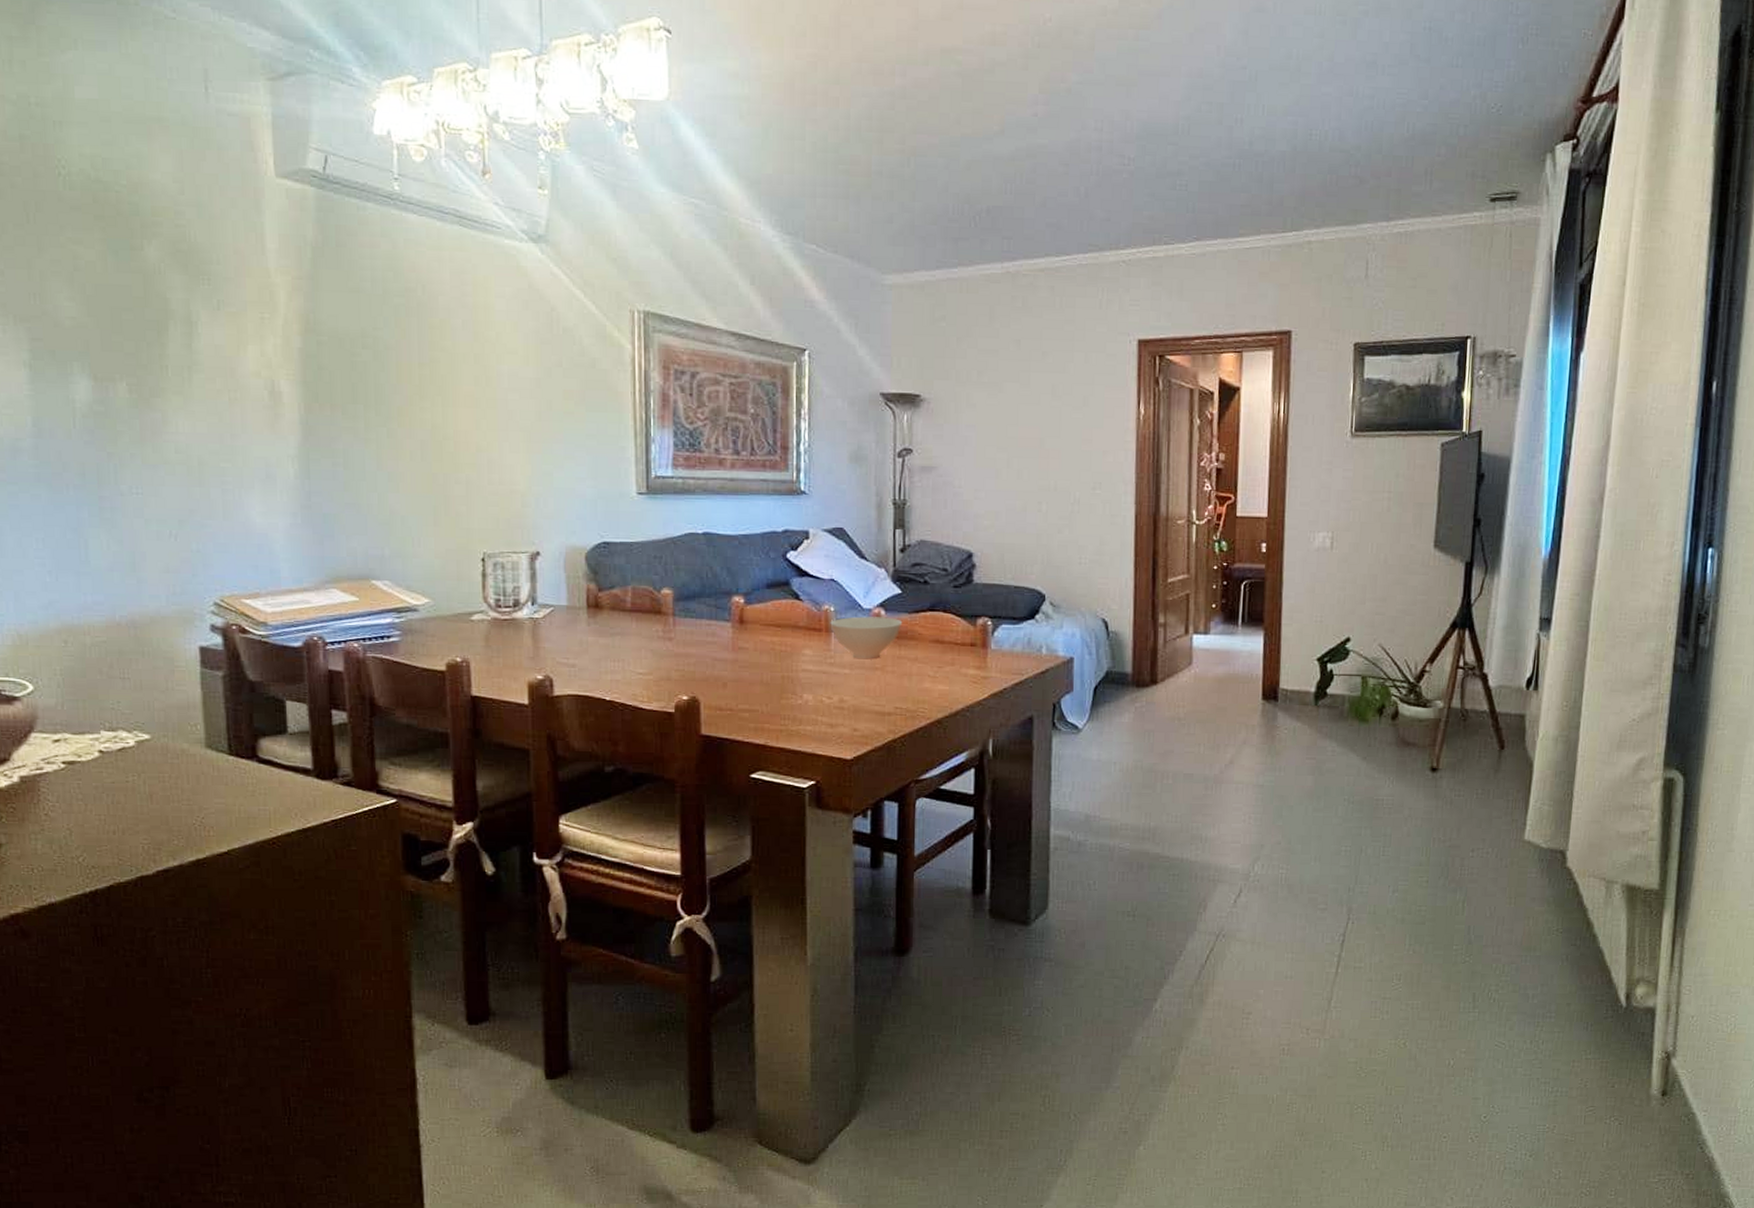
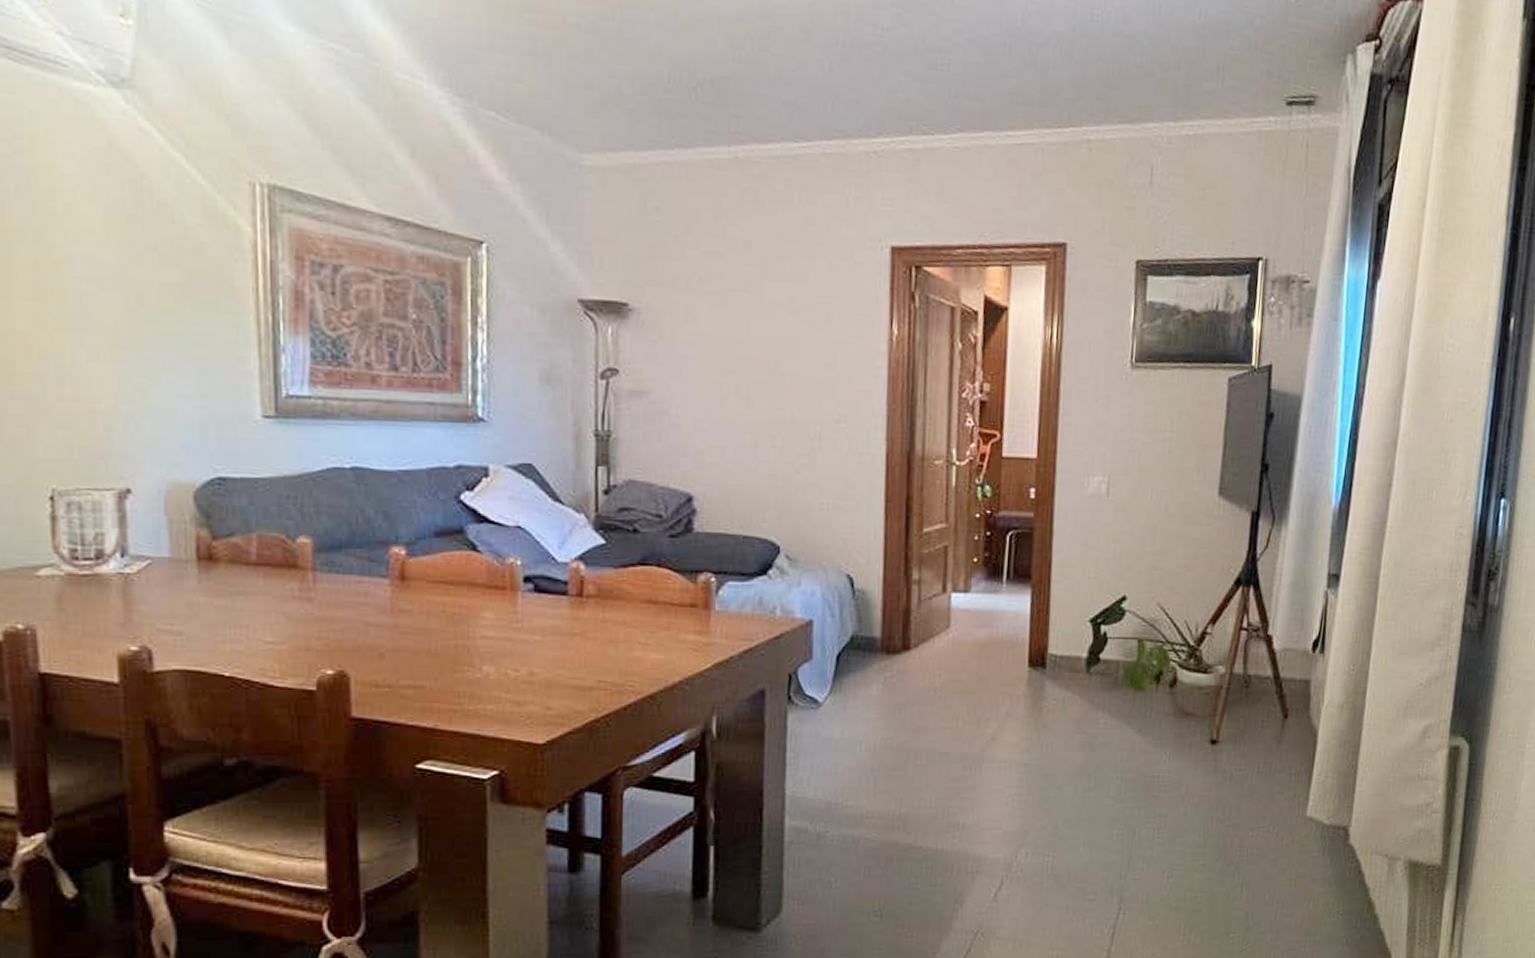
bowl: present [830,616,903,660] -> none [516,571,607,624]

